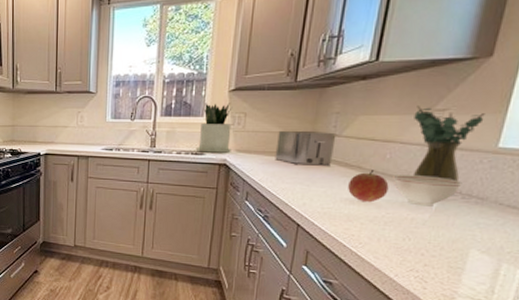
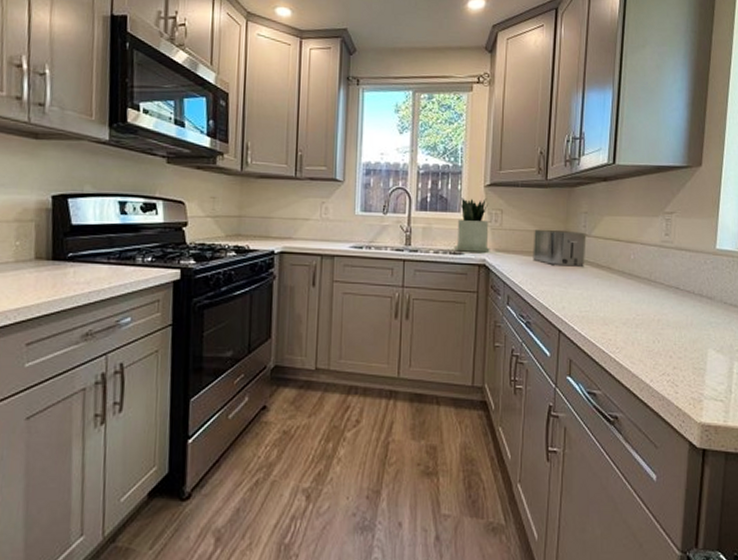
fruit: present [348,170,389,203] -> none [601,271,636,305]
bowl: present [393,175,463,207] -> none [638,275,694,307]
vase: present [412,106,485,182] -> none [649,208,703,282]

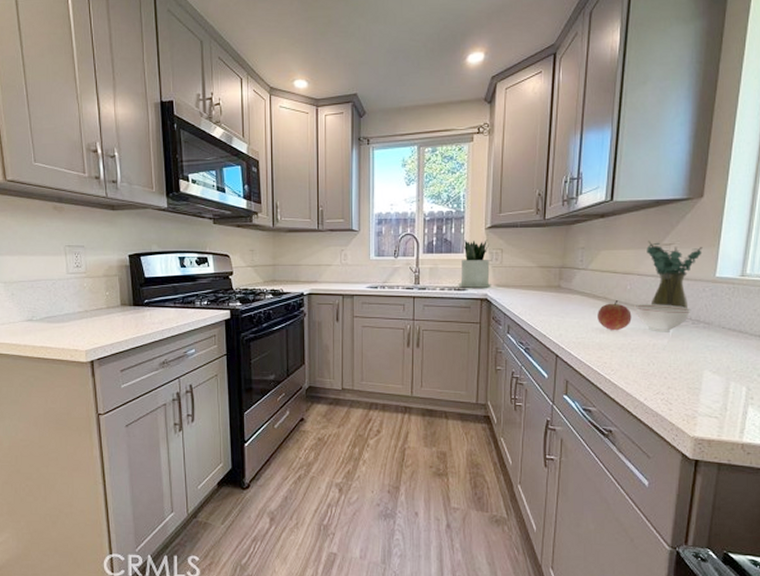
toaster: present [533,229,586,267] -> none [531,265,583,298]
fruit: none [601,271,636,305] -> present [598,300,632,331]
bowl: none [638,275,694,307] -> present [634,304,691,332]
vase: none [649,208,703,282] -> present [647,241,702,309]

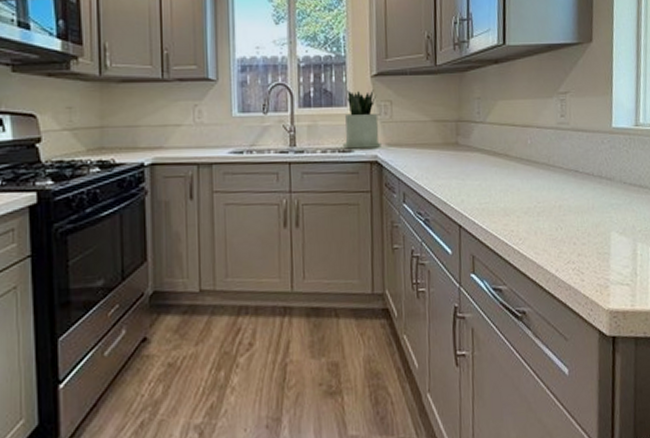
fruit: present [598,300,632,331] -> none [499,157,535,193]
bowl: present [634,304,691,332] -> none [536,159,593,192]
vase: present [647,241,702,309] -> none [543,89,597,164]

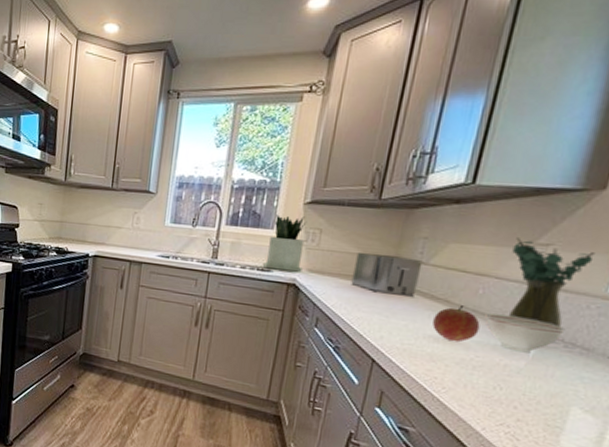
toaster: none [426,118,482,157] -> present [351,251,423,297]
fruit: none [499,157,535,193] -> present [432,305,480,343]
bowl: none [536,159,593,192] -> present [485,313,566,353]
vase: none [543,89,597,164] -> present [508,238,595,328]

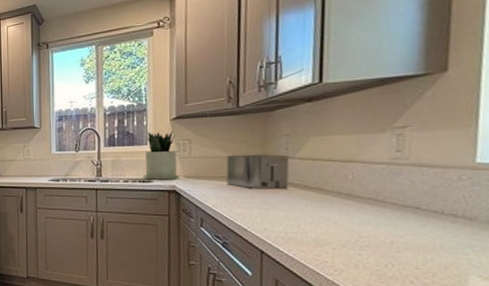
fruit: present [432,305,480,343] -> none [311,191,358,226]
bowl: present [485,313,566,353] -> none [360,195,443,229]
vase: present [508,238,595,328] -> none [372,124,453,201]

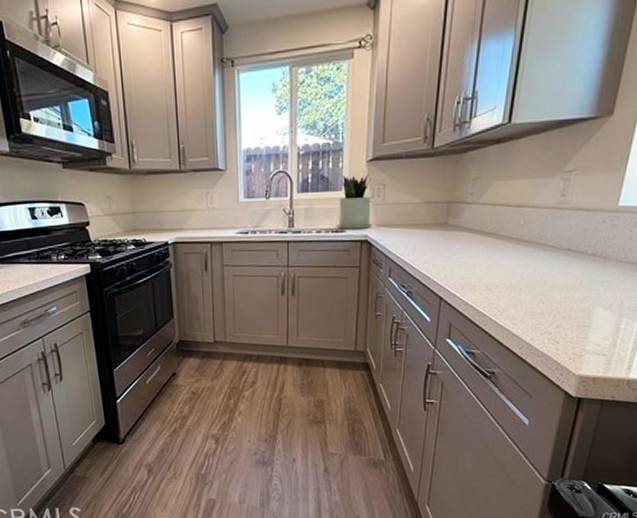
toaster: present [225,154,290,189] -> none [415,199,474,237]

